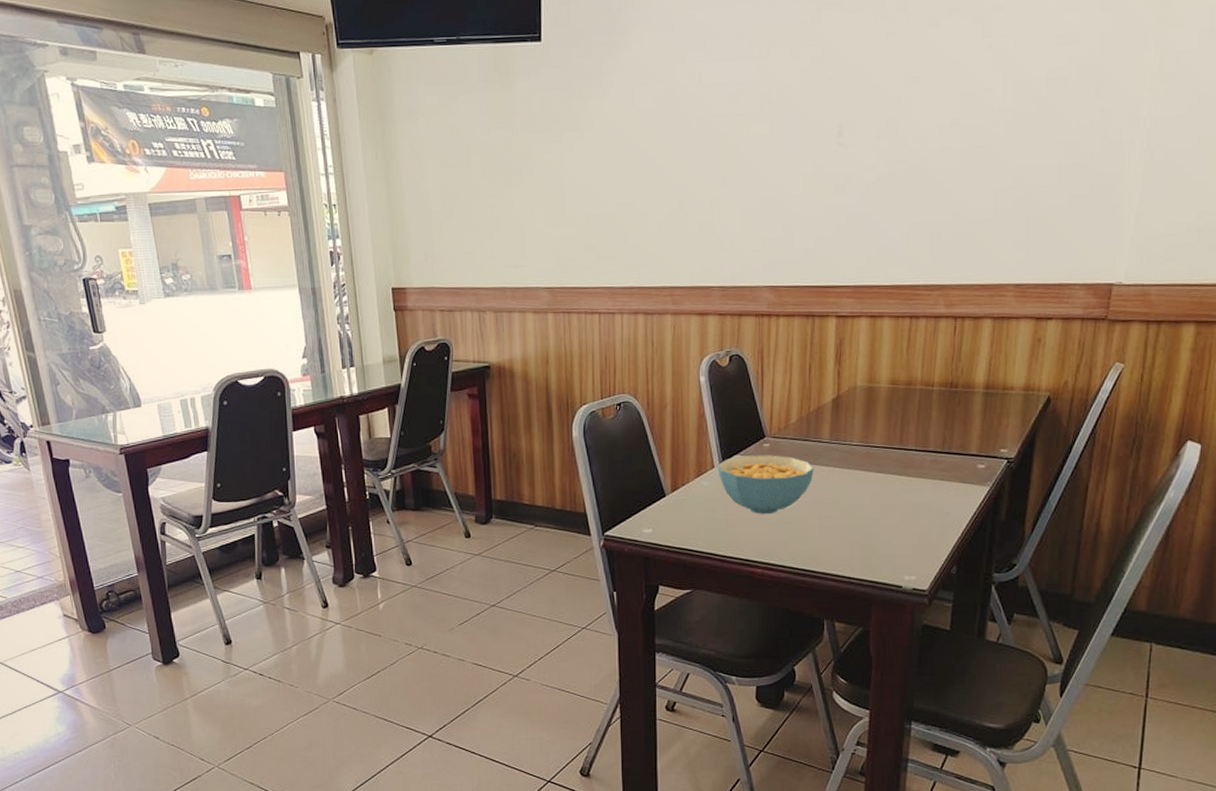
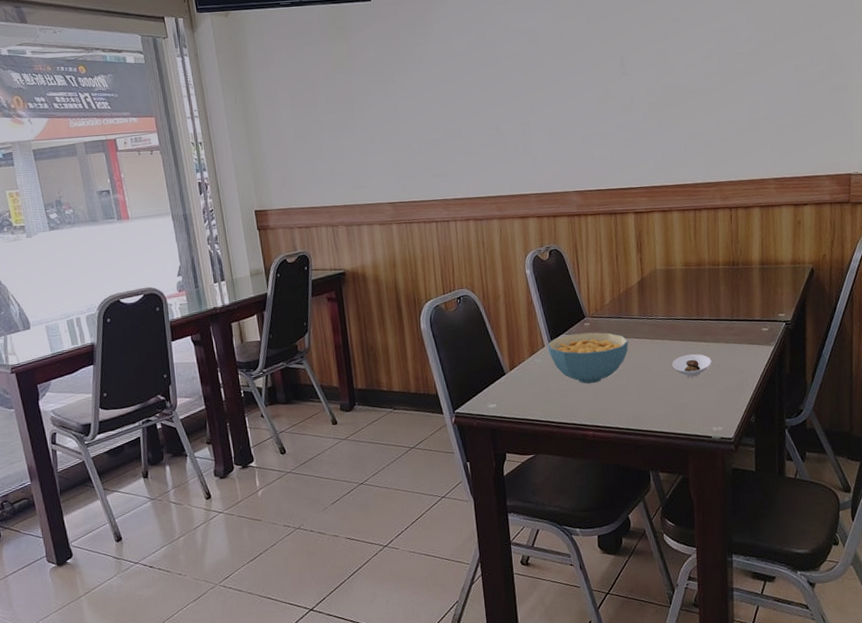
saucer: none [864,488,912,517] -> present [672,354,712,378]

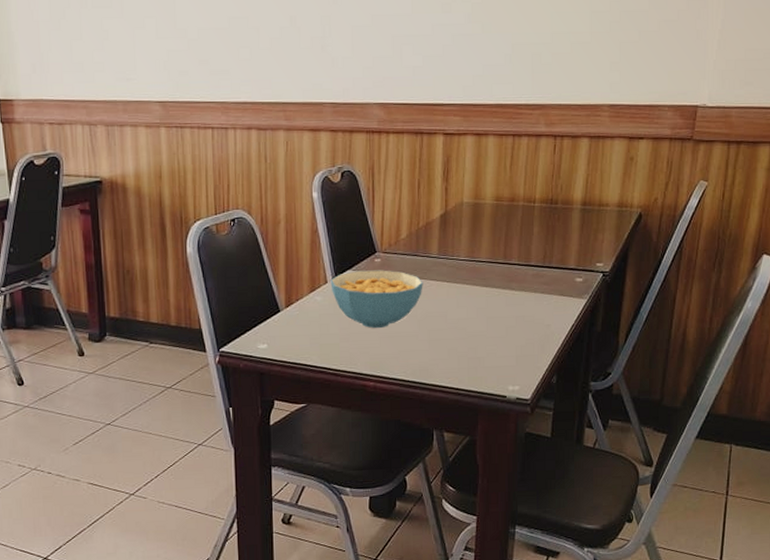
saucer: present [672,354,712,378] -> none [470,302,515,329]

